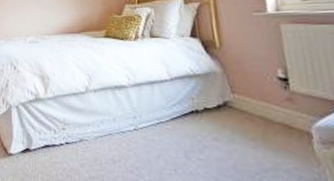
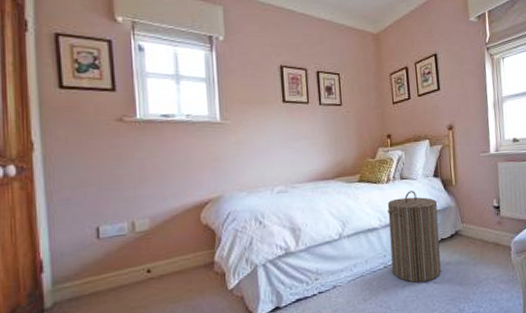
laundry hamper: none [136,50,207,156] -> present [387,190,441,283]

